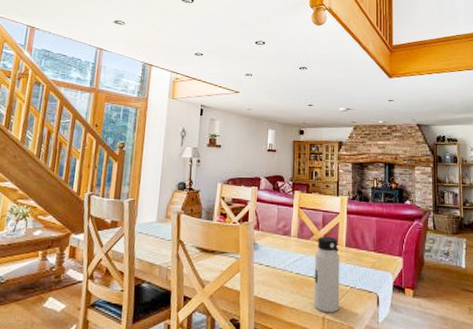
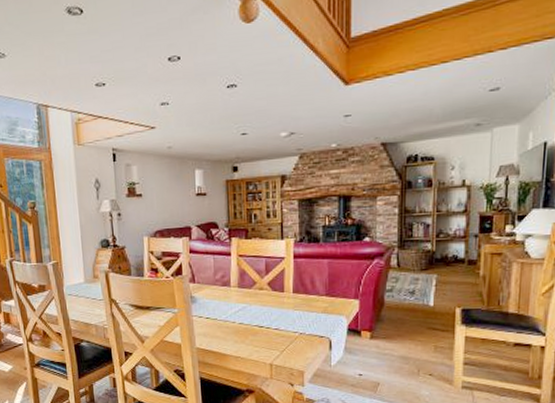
water bottle: present [313,236,340,313] -> none [258,283,288,359]

